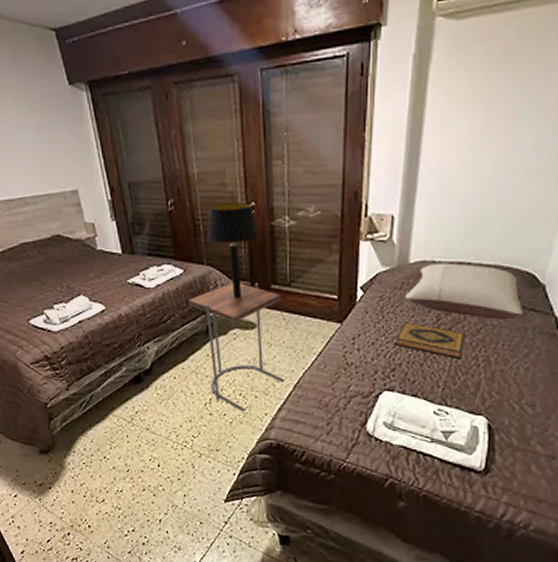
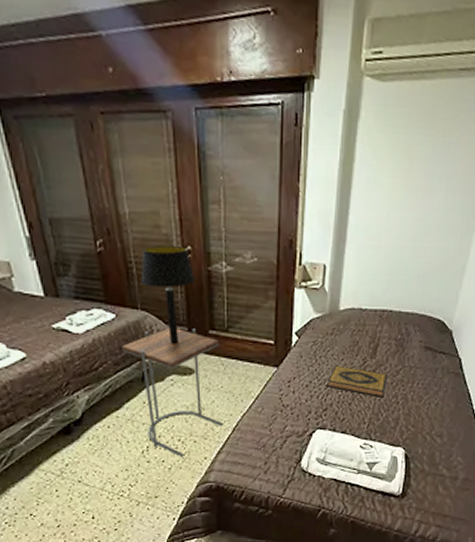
pillow: present [404,262,523,320] -> none [335,310,434,362]

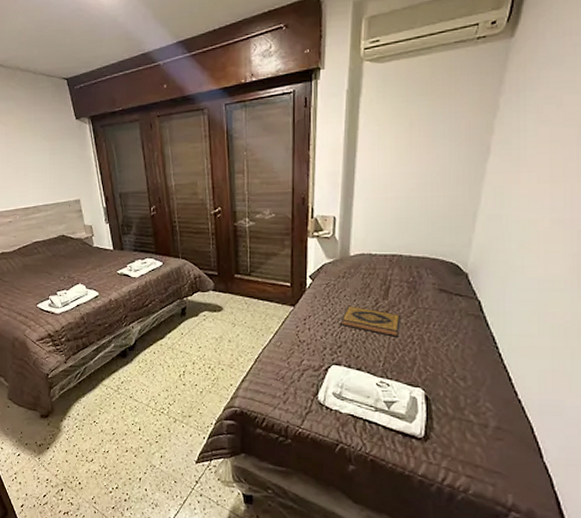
side table: present [122,327,223,457] -> none [167,272,246,383]
table lamp: present [141,246,194,344] -> none [182,208,223,286]

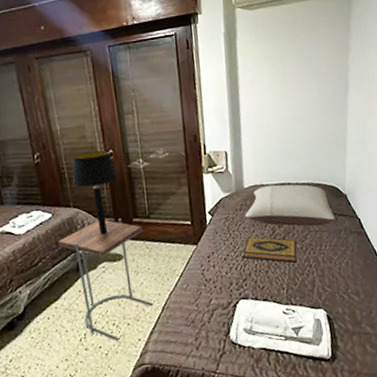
side table: none [167,272,246,383] -> present [58,219,153,342]
table lamp: none [182,208,223,286] -> present [72,151,117,235]
pillow: none [347,255,450,303] -> present [244,184,335,227]

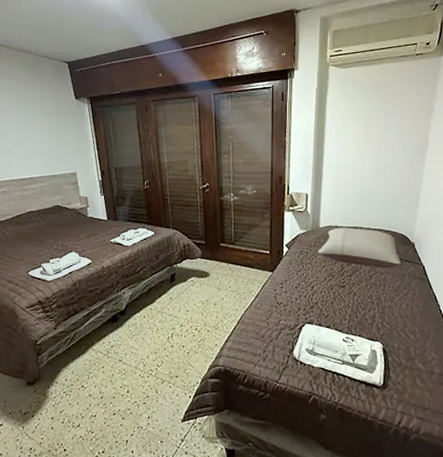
side table: present [58,219,153,342] -> none [157,241,230,344]
table lamp: present [72,151,117,235] -> none [173,184,211,254]
hardback book: present [242,237,297,263] -> none [312,270,362,298]

